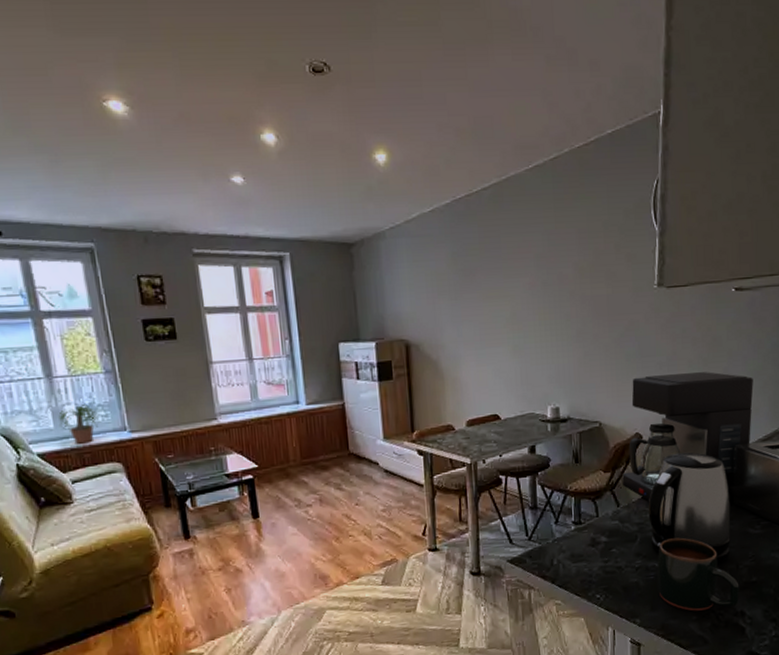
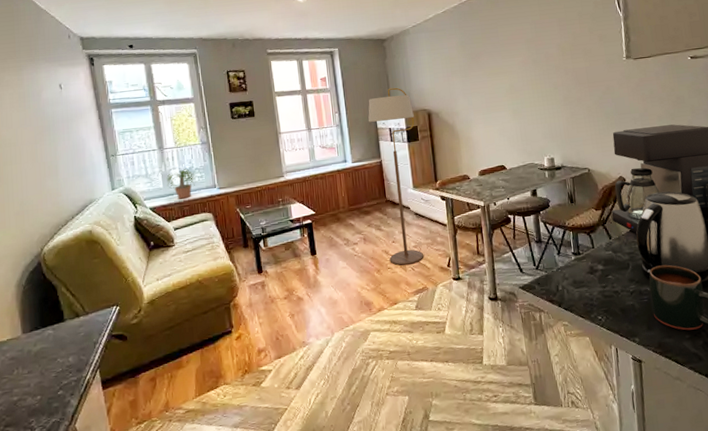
floor lamp: none [328,309,393,533] -> present [368,87,423,266]

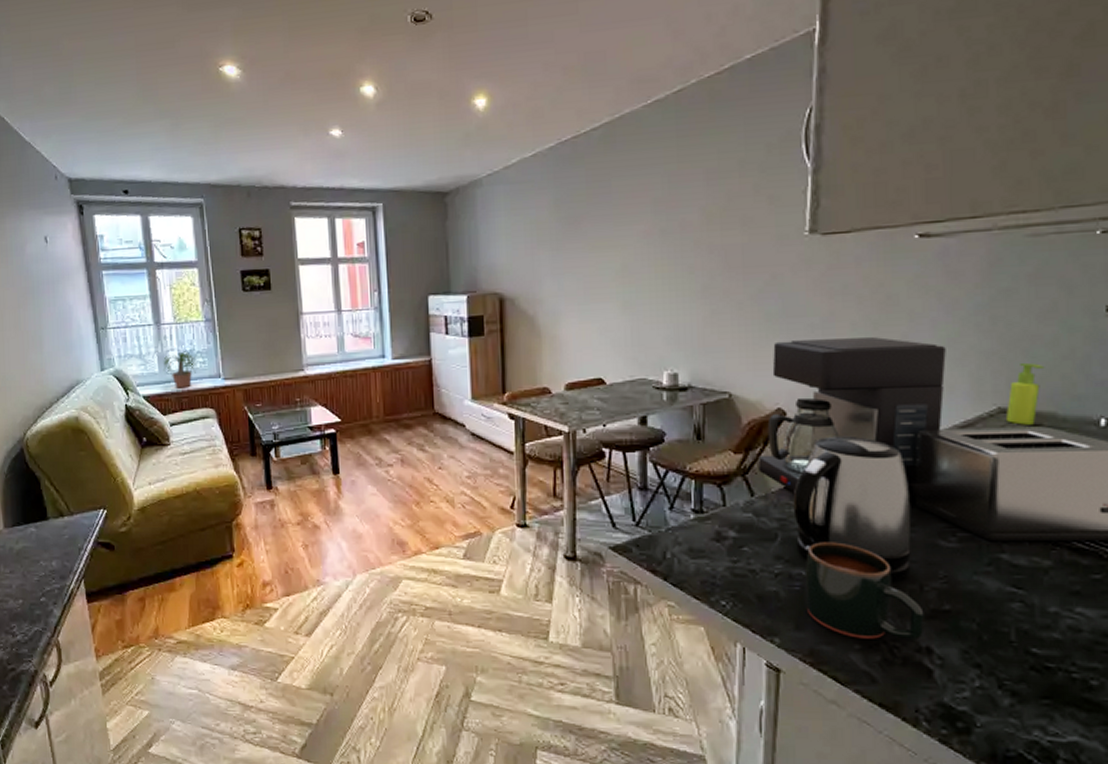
floor lamp: present [368,87,423,266] -> none [417,260,480,500]

